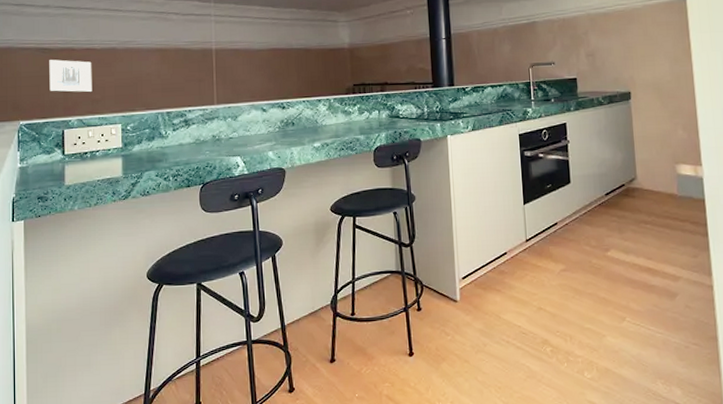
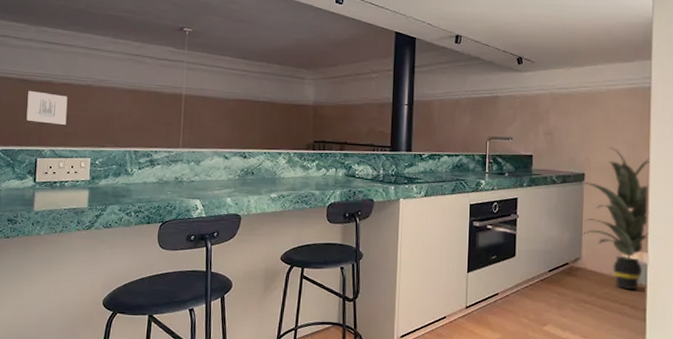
indoor plant: none [618,63,701,206] -> present [571,147,650,290]

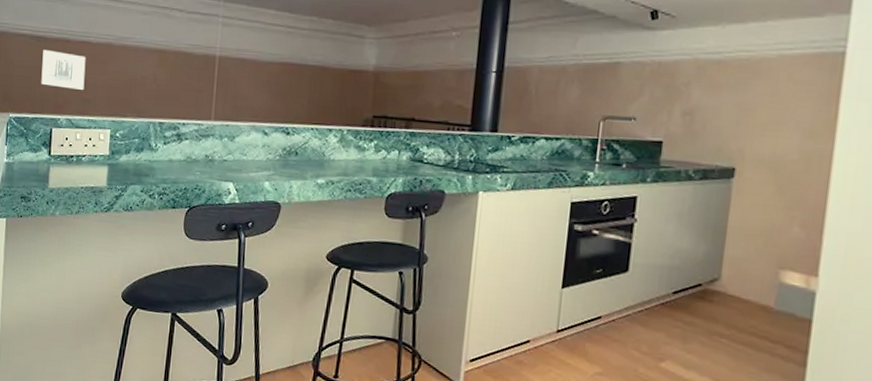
indoor plant: present [571,147,650,290] -> none [714,134,833,326]

